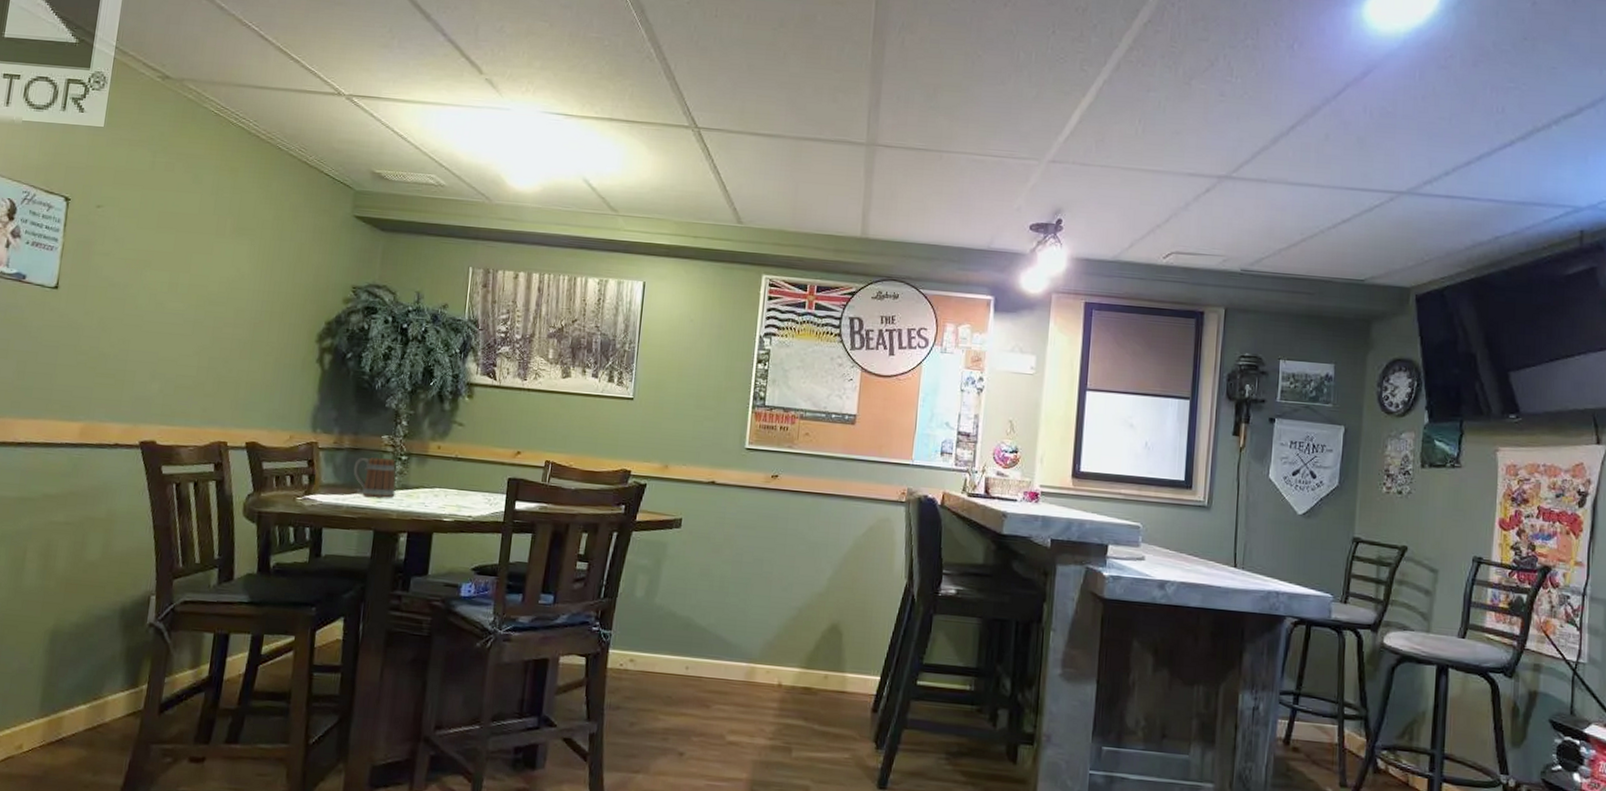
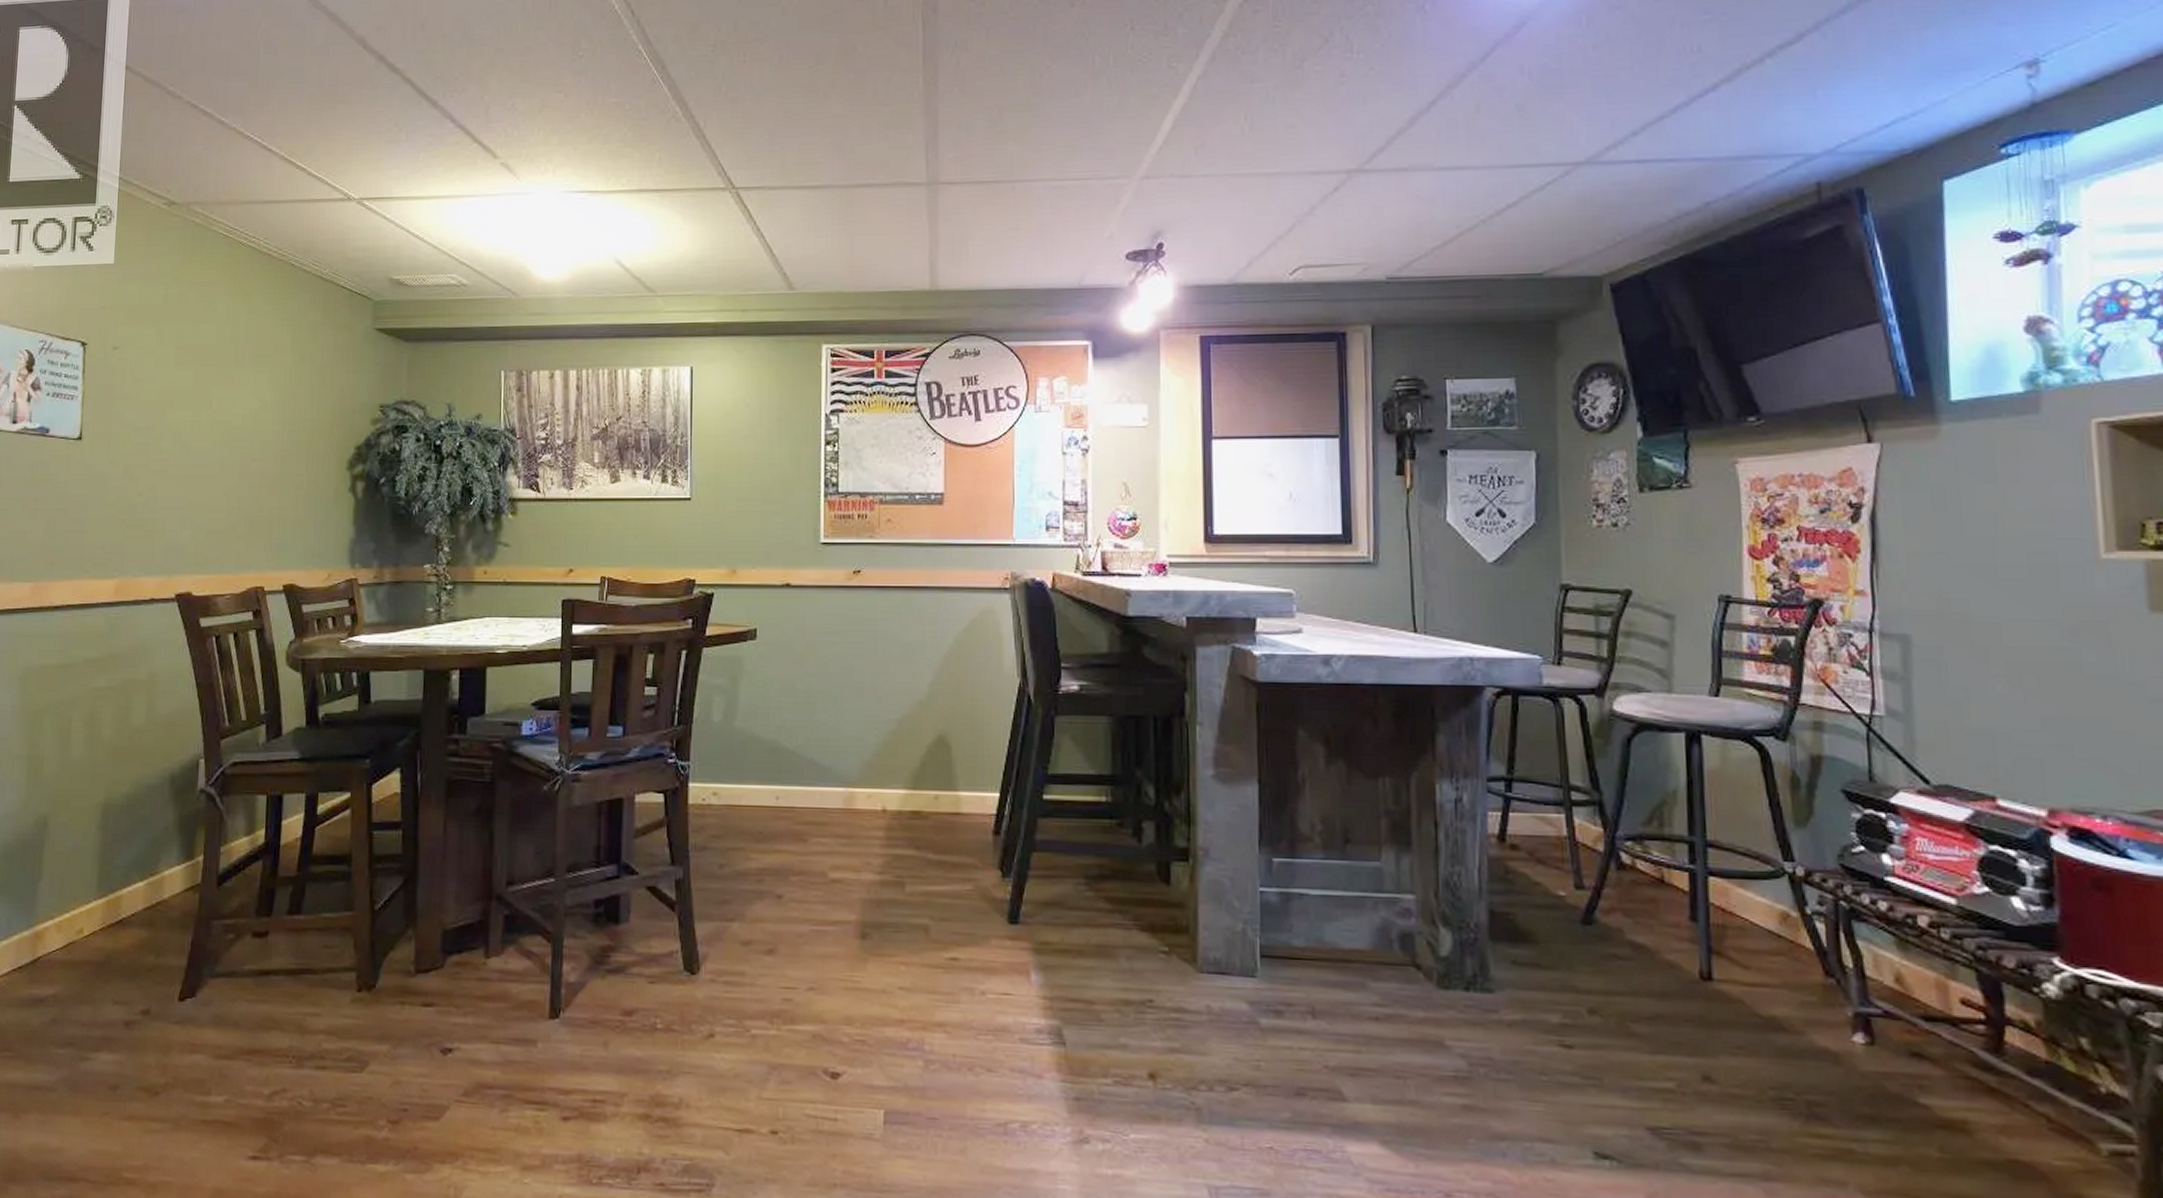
beer mug: present [353,457,396,499] -> none [397,590,443,634]

